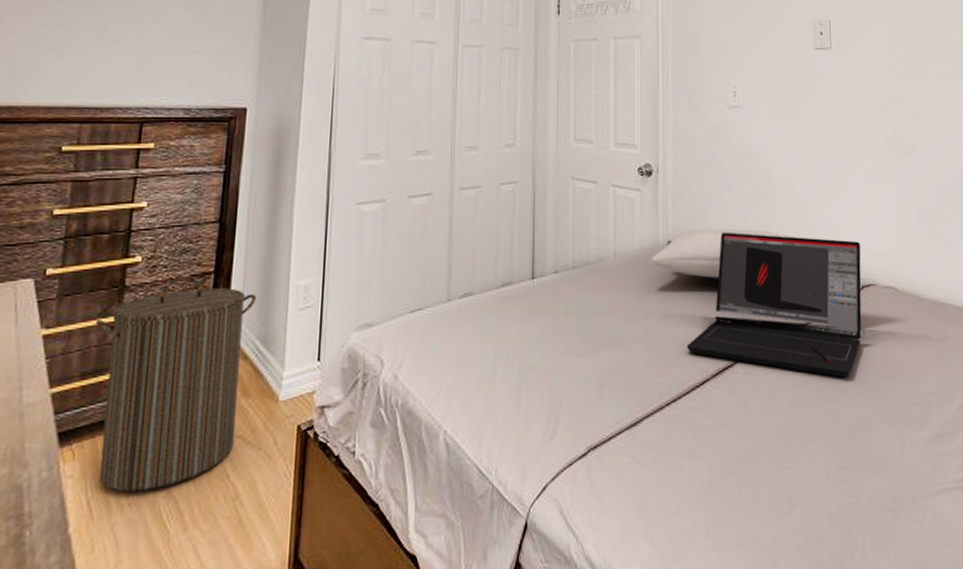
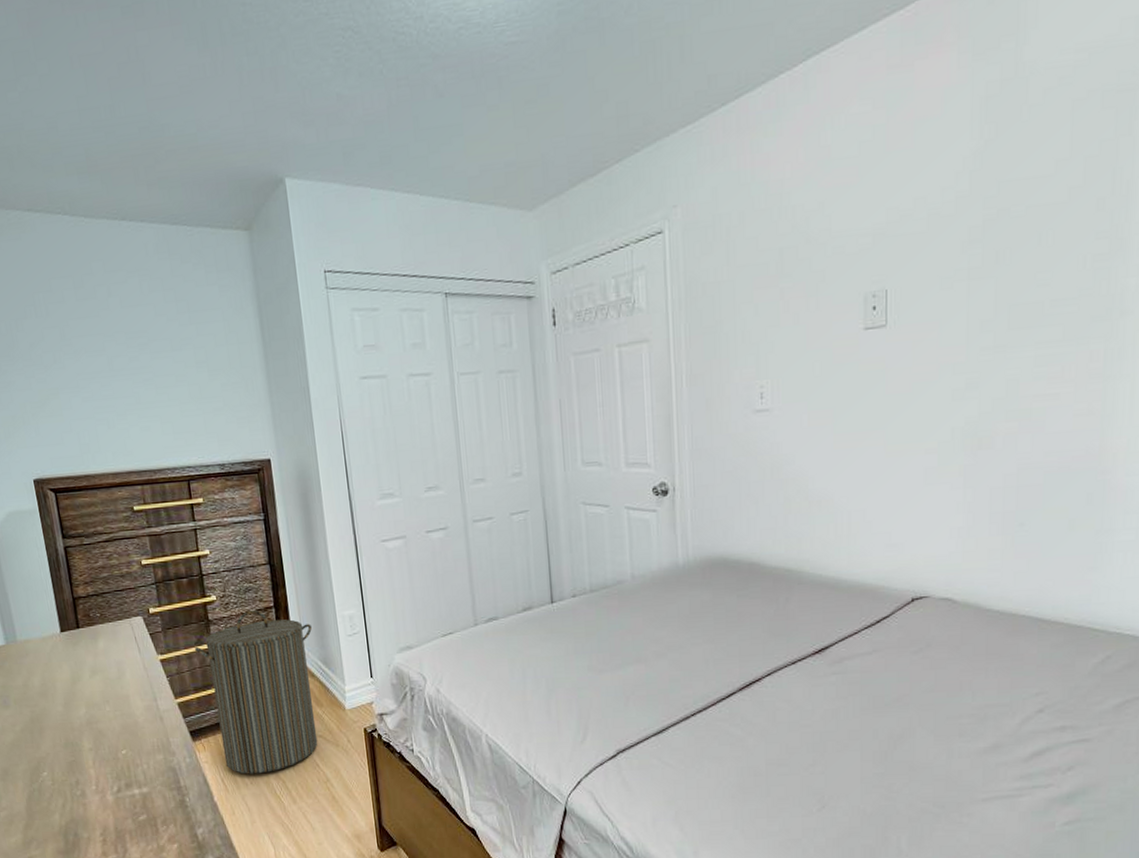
pillow: present [650,228,794,279] -> none [670,544,831,597]
laptop: present [686,231,862,378] -> none [710,548,914,691]

